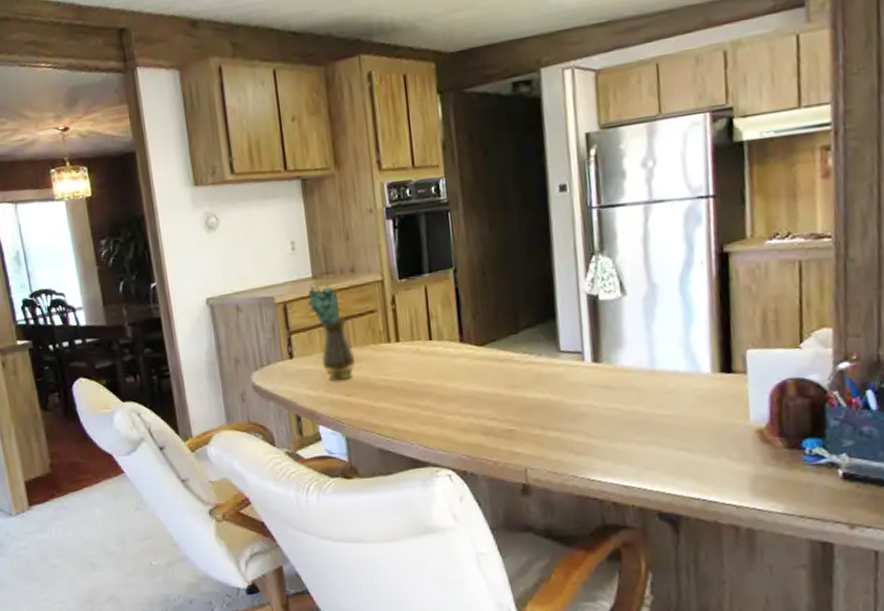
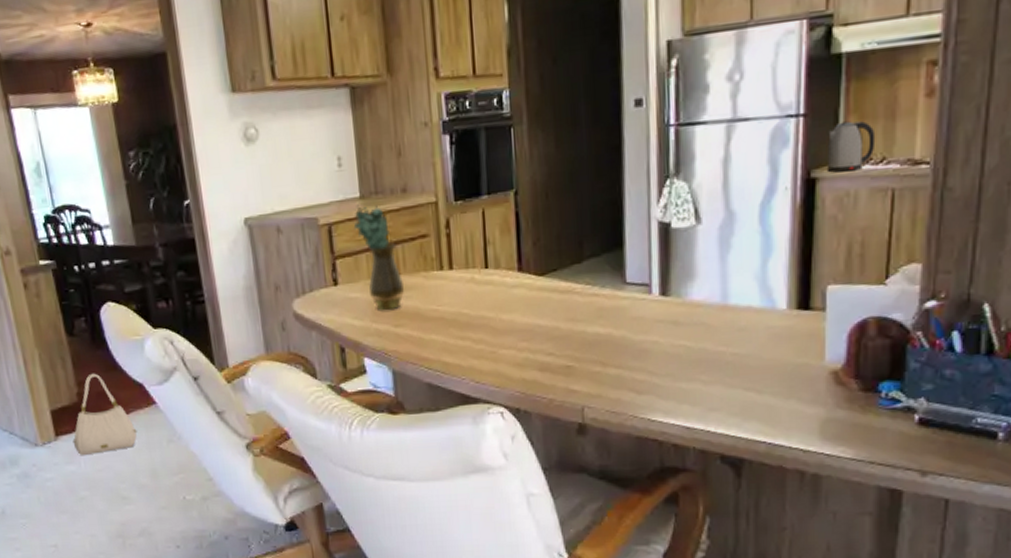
handbag: none [45,445,106,525] -> present [72,373,137,456]
kettle: none [736,200,781,247] -> present [826,121,876,173]

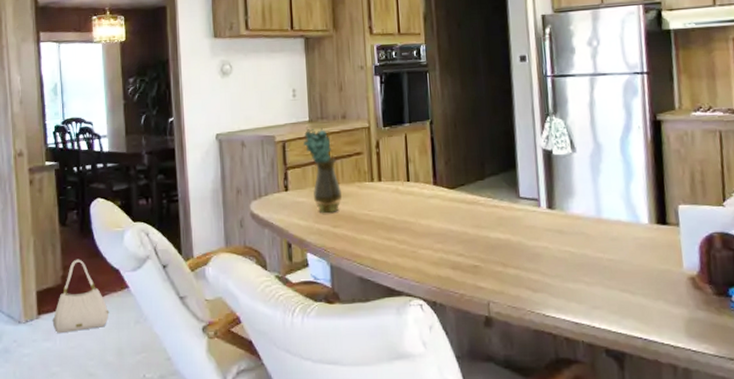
kettle: present [826,121,876,173] -> none [666,79,703,117]

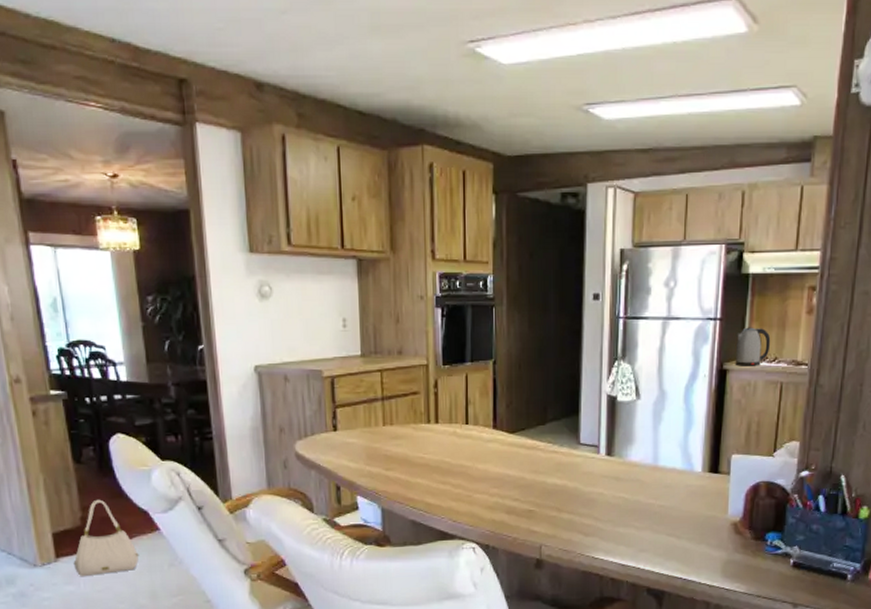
vase: present [303,127,343,213] -> none [354,362,396,455]
kettle: none [666,79,703,117] -> present [735,327,771,366]

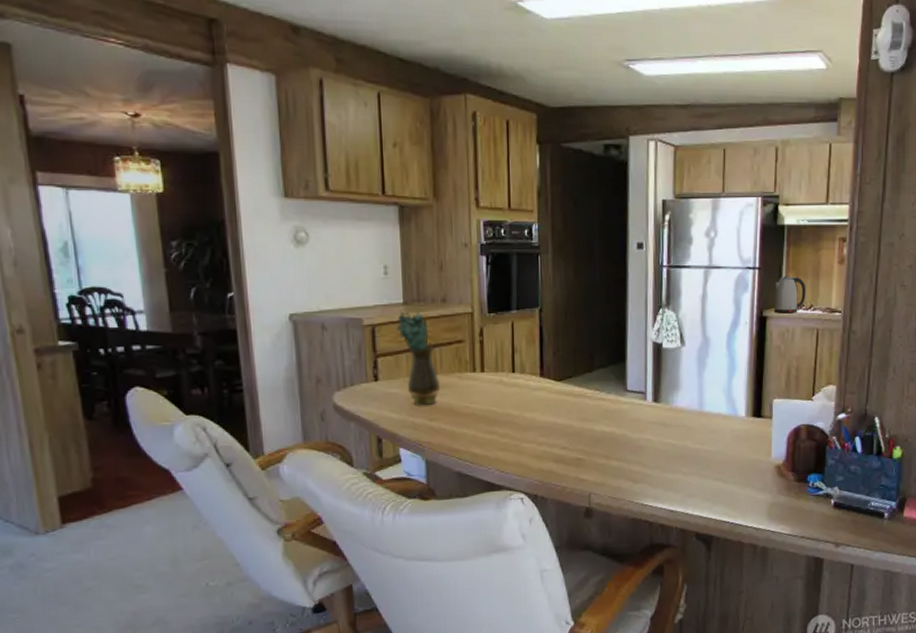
handbag: present [73,499,139,577] -> none [82,458,159,544]
vase: none [354,362,396,455] -> present [395,310,441,405]

